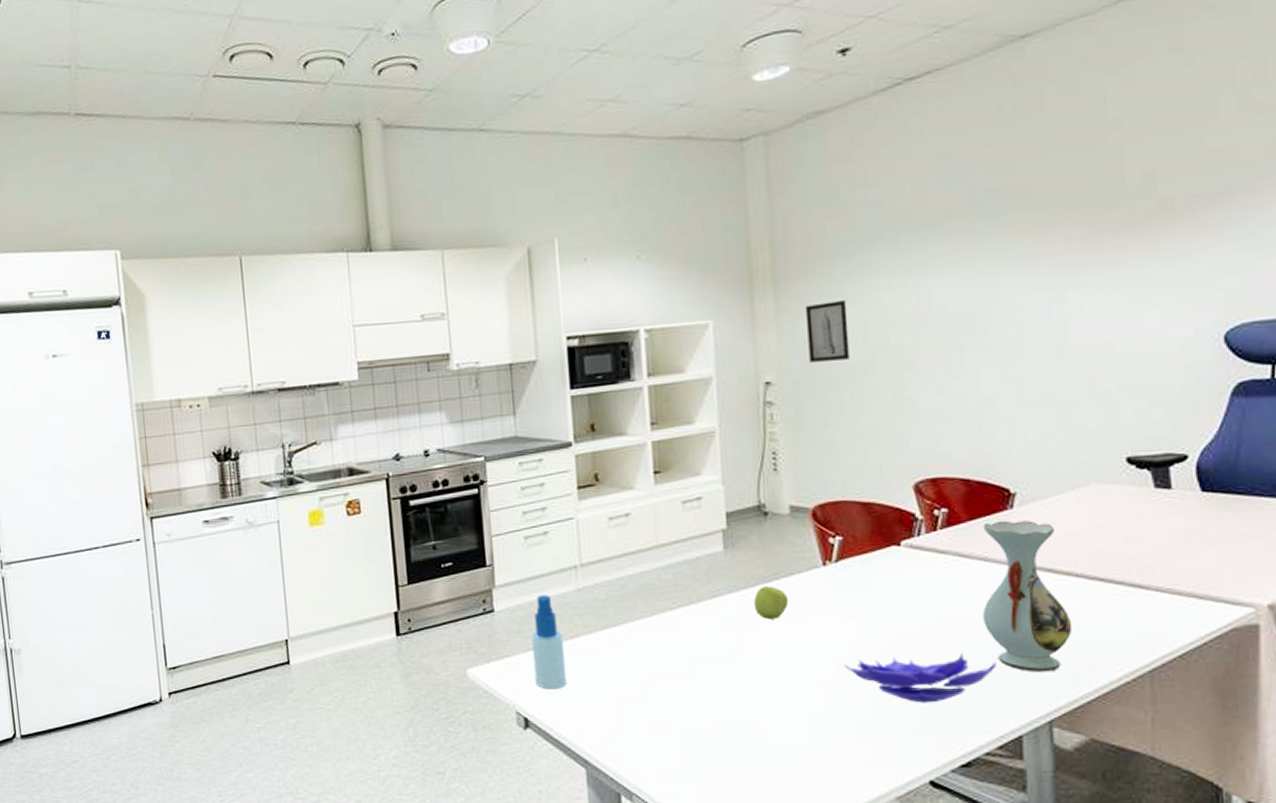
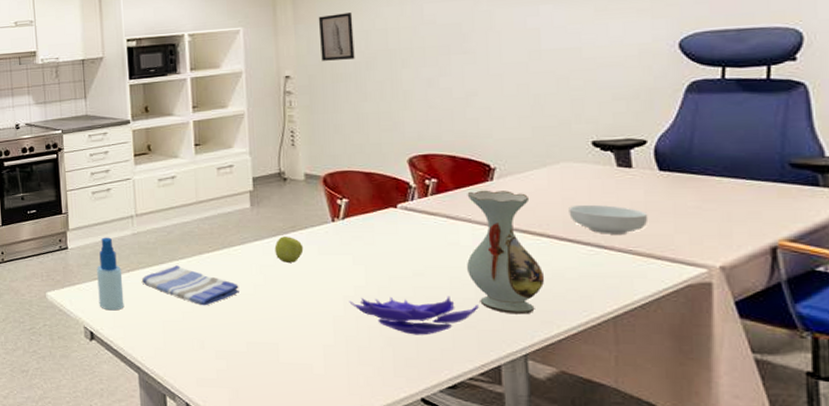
dish towel: none [588,628,711,678] -> present [141,265,239,306]
cereal bowl: none [1100,534,1190,571] -> present [568,204,649,234]

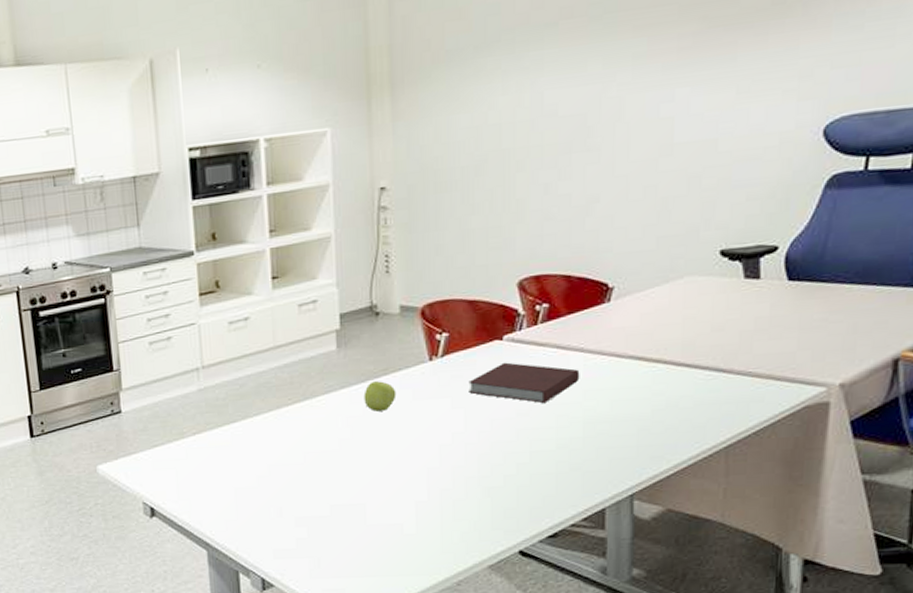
spray bottle: present [97,237,124,311] -> none [156,395,190,482]
dish towel: present [141,265,239,306] -> none [209,423,323,468]
wall art: present [318,12,355,61] -> none [420,104,462,167]
decorative bowl: present [349,296,479,335] -> none [445,436,586,483]
notebook: none [368,227,469,265] -> present [468,362,580,403]
vase: present [467,190,545,315] -> none [576,313,658,452]
cereal bowl: present [568,204,649,234] -> none [689,323,772,356]

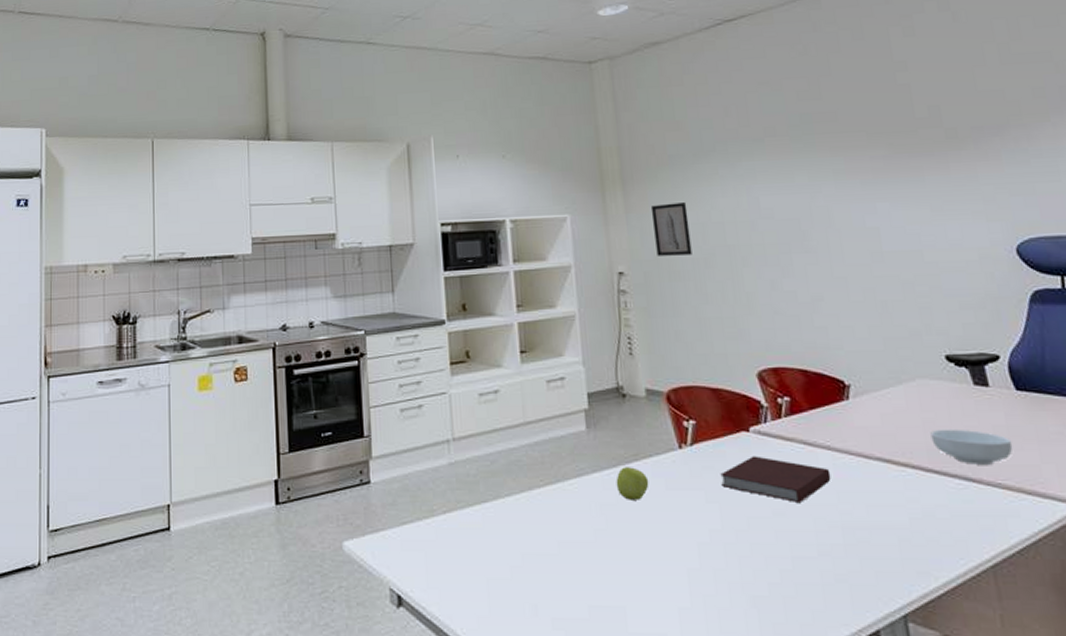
wall art: none [420,104,462,167] -> present [650,202,692,256]
cereal bowl: none [689,323,772,356] -> present [930,429,1013,465]

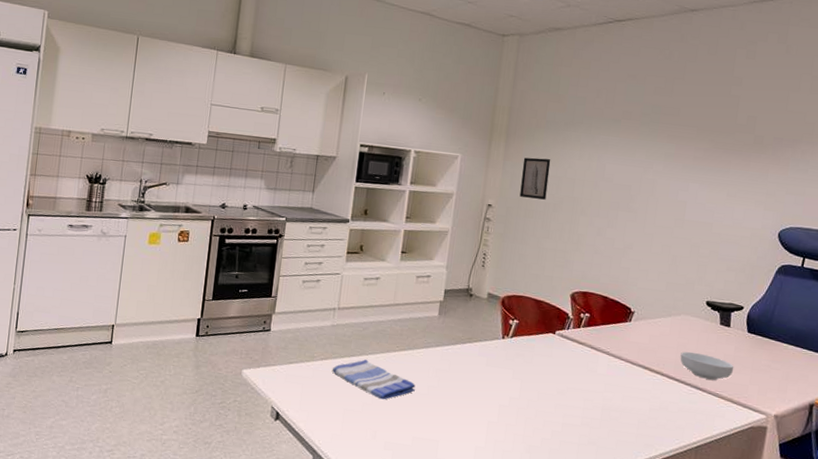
dish towel: none [460,504,577,558] -> present [331,359,416,400]
apple: present [616,467,649,500] -> none [451,346,475,370]
notebook: present [720,456,831,502] -> none [526,351,605,388]

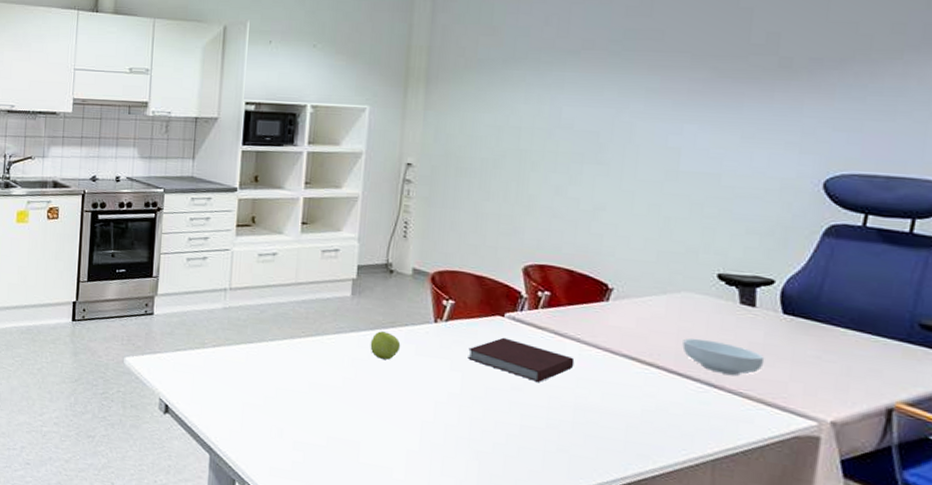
dish towel: present [331,359,416,400] -> none [226,346,328,393]
apple: none [451,346,475,370] -> present [370,331,401,360]
wall art: present [519,157,551,200] -> none [447,104,487,155]
notebook: none [526,351,605,388] -> present [468,337,575,382]

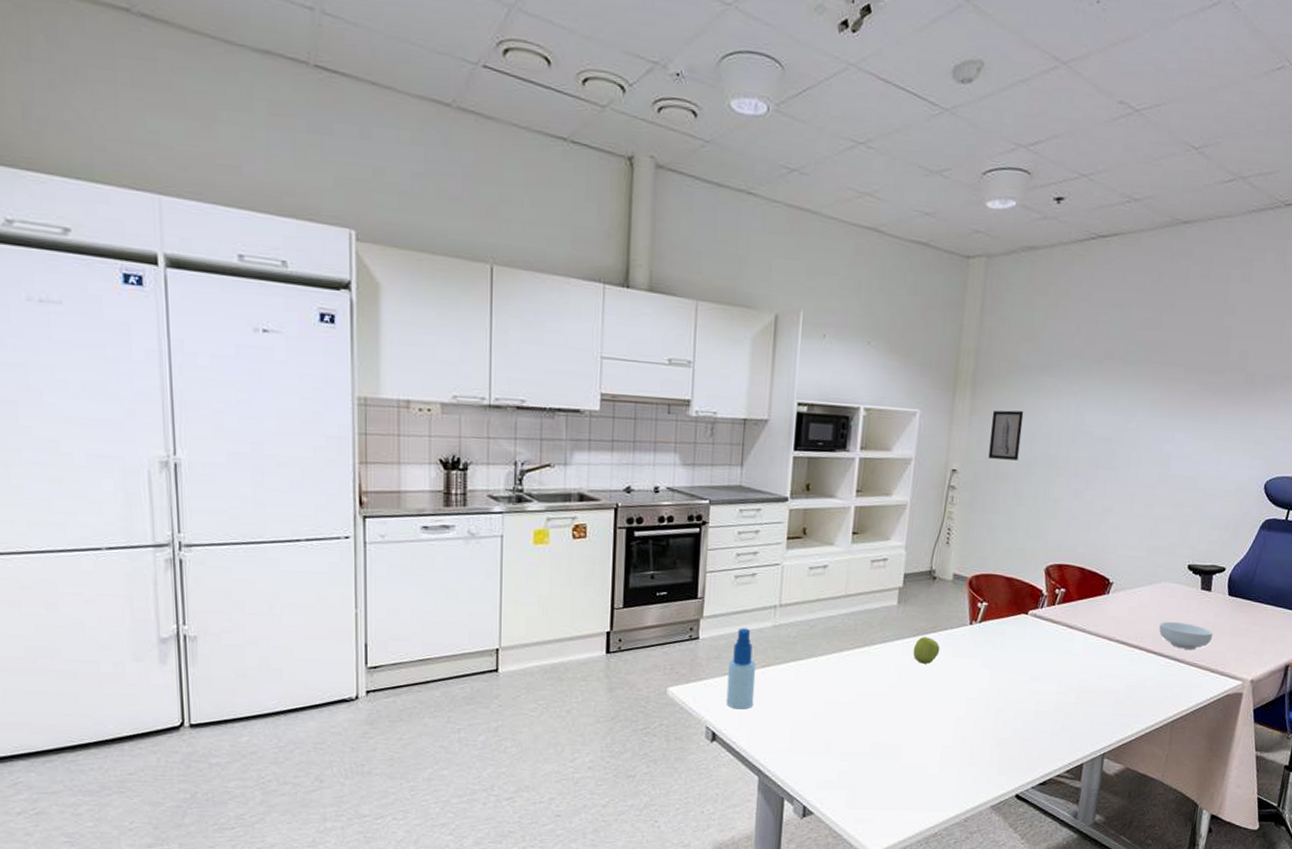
spray bottle: none [178,307,207,386] -> present [726,628,756,709]
wall art: none [447,104,487,155] -> present [988,410,1024,460]
notebook: present [468,337,575,382] -> none [996,633,1080,671]

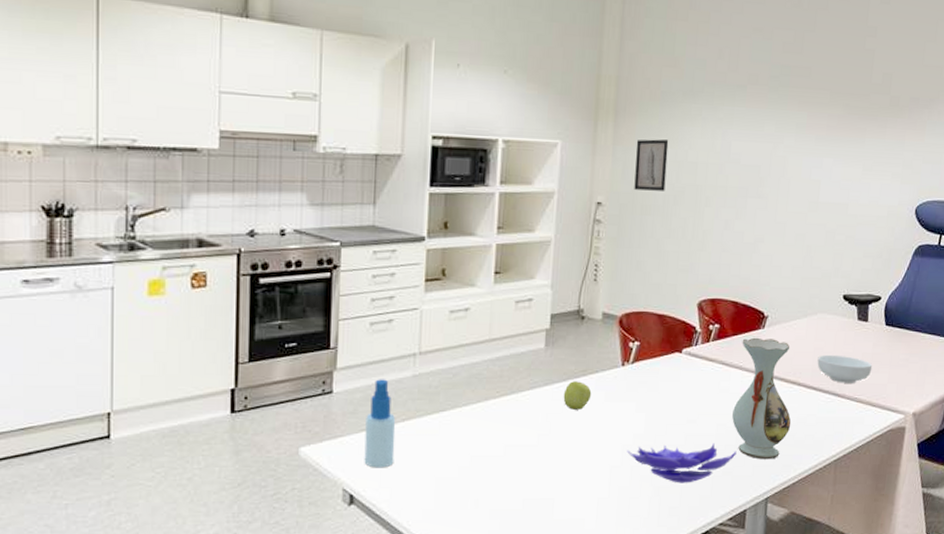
decorative bowl: none [971,700,1077,737] -> present [627,443,737,483]
vase: none [1073,602,1133,718] -> present [732,337,791,460]

